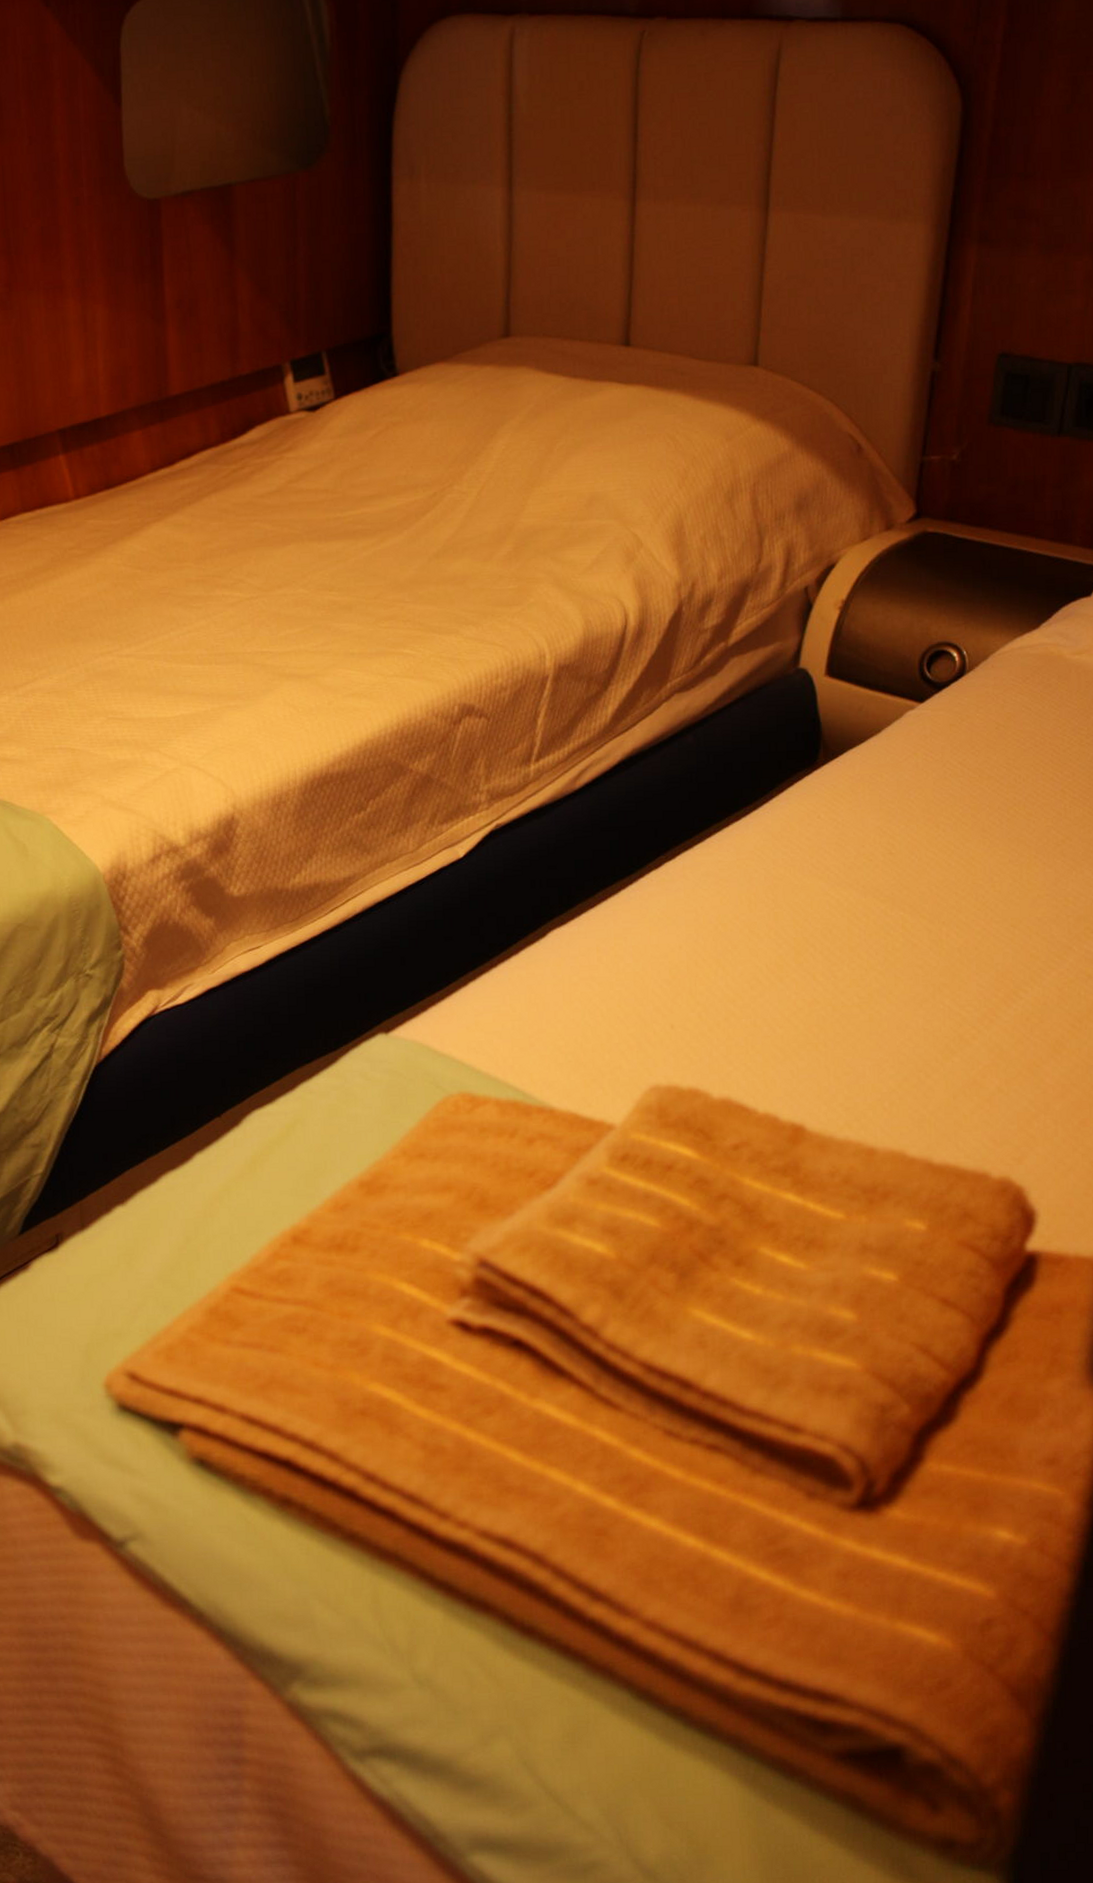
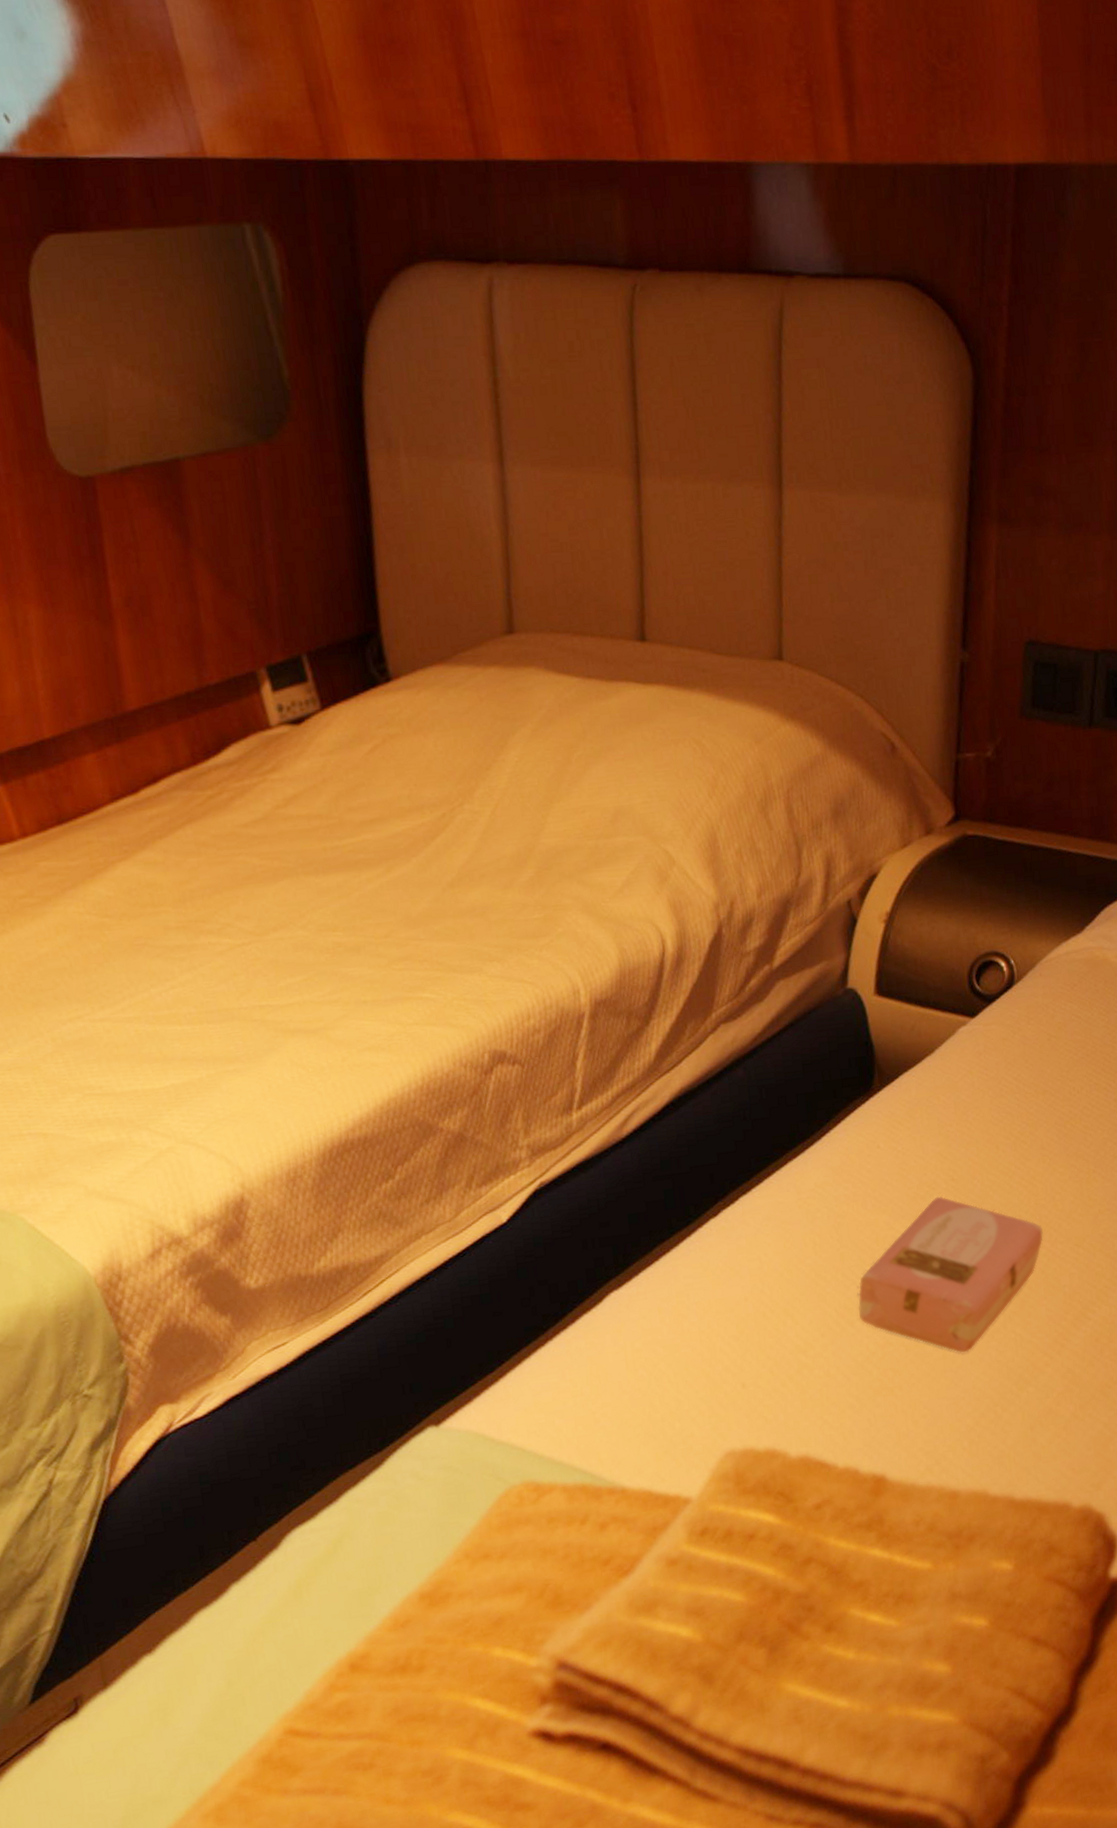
soap: none [788,868,980,1018] -> present [858,1196,1044,1353]

